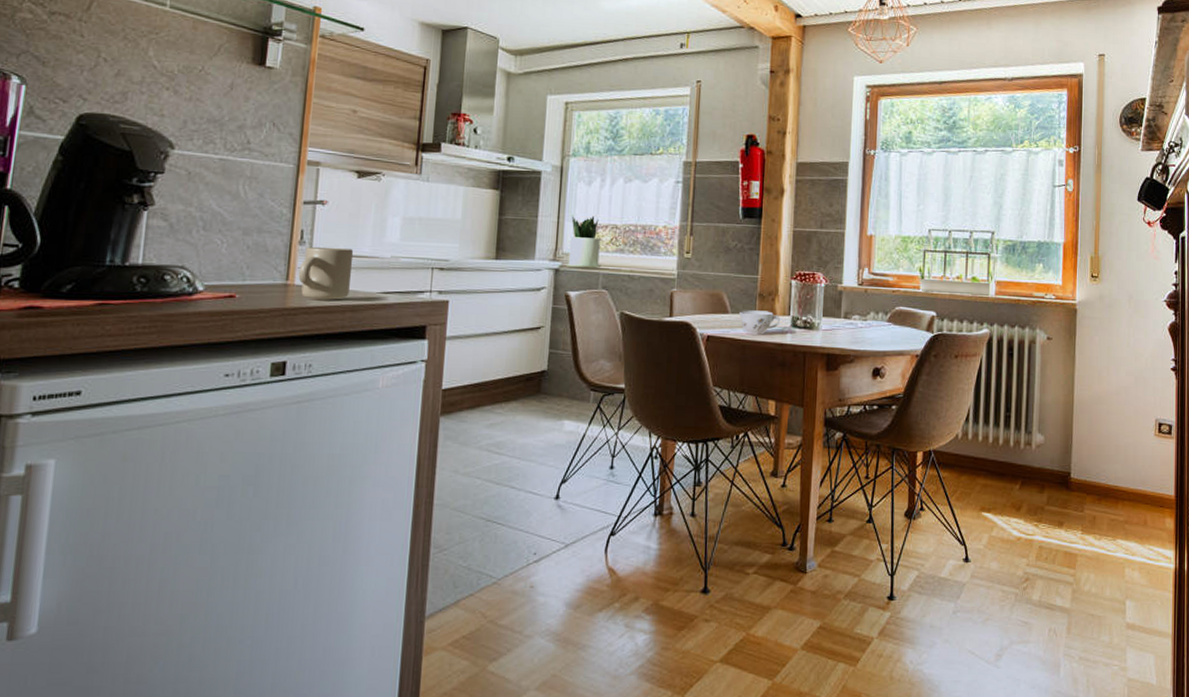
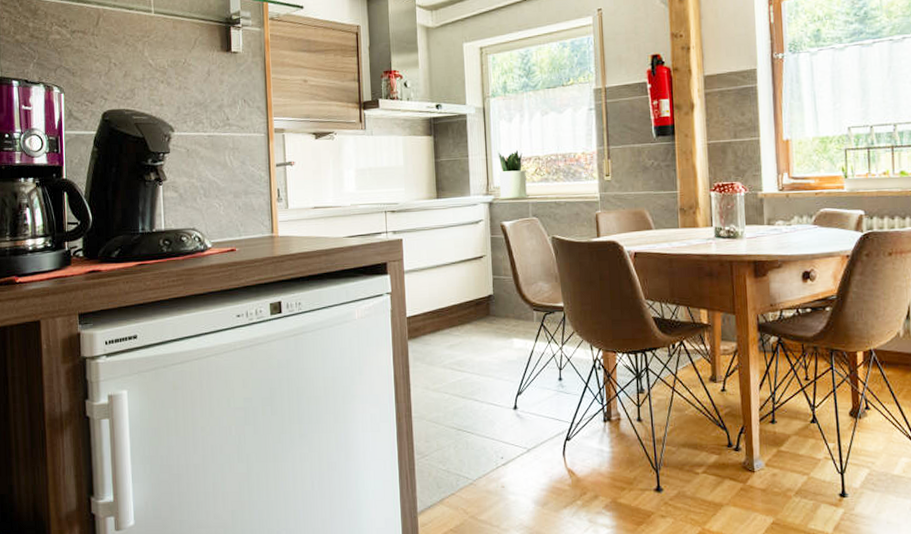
mug: present [298,246,354,300] -> none [280,200,322,247]
teacup: present [738,310,780,335] -> none [662,224,703,248]

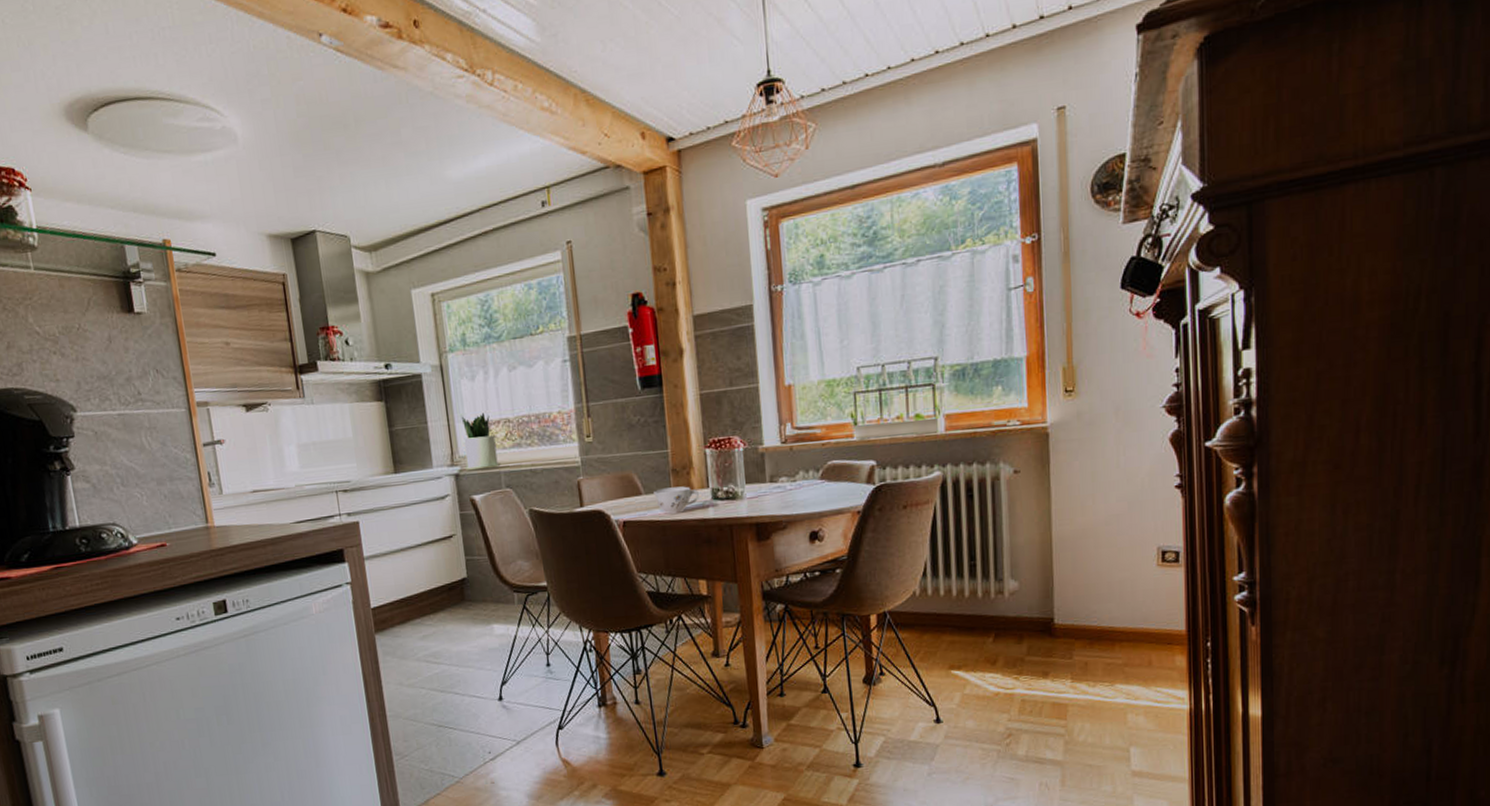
teacup: none [662,224,703,248] -> present [652,486,699,514]

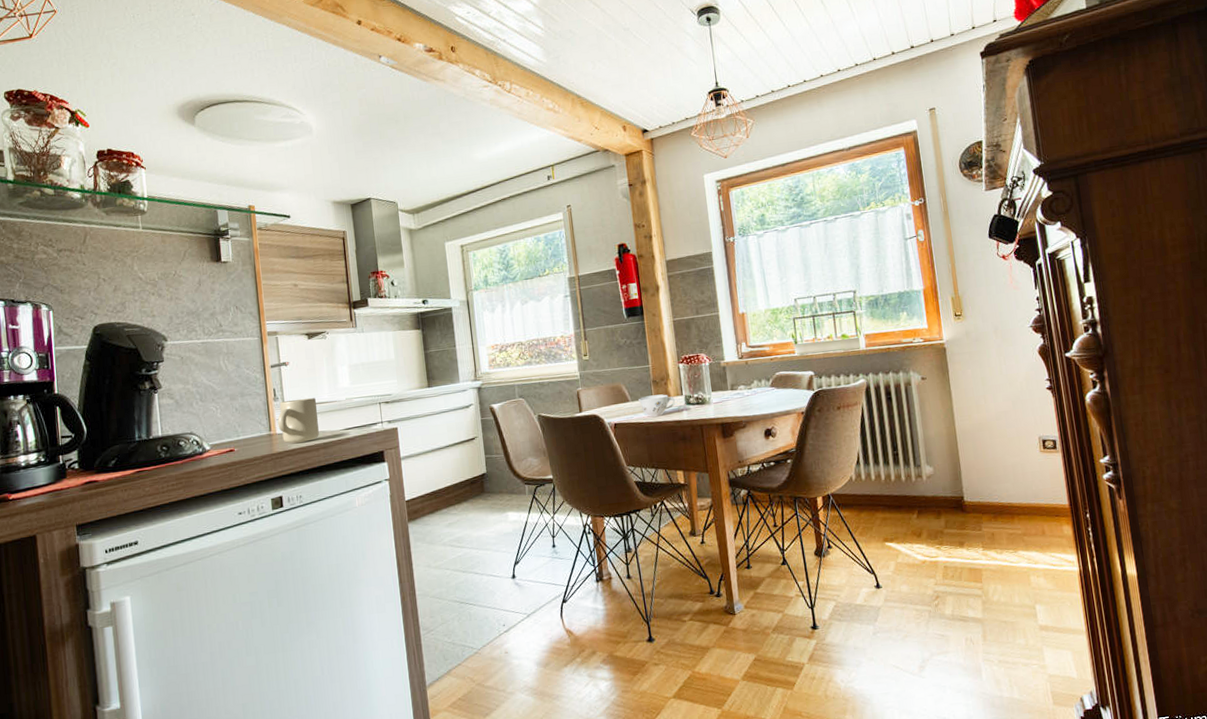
mug: none [215,483,266,539] -> present [277,397,319,444]
planter: present [461,412,501,471] -> none [483,337,515,385]

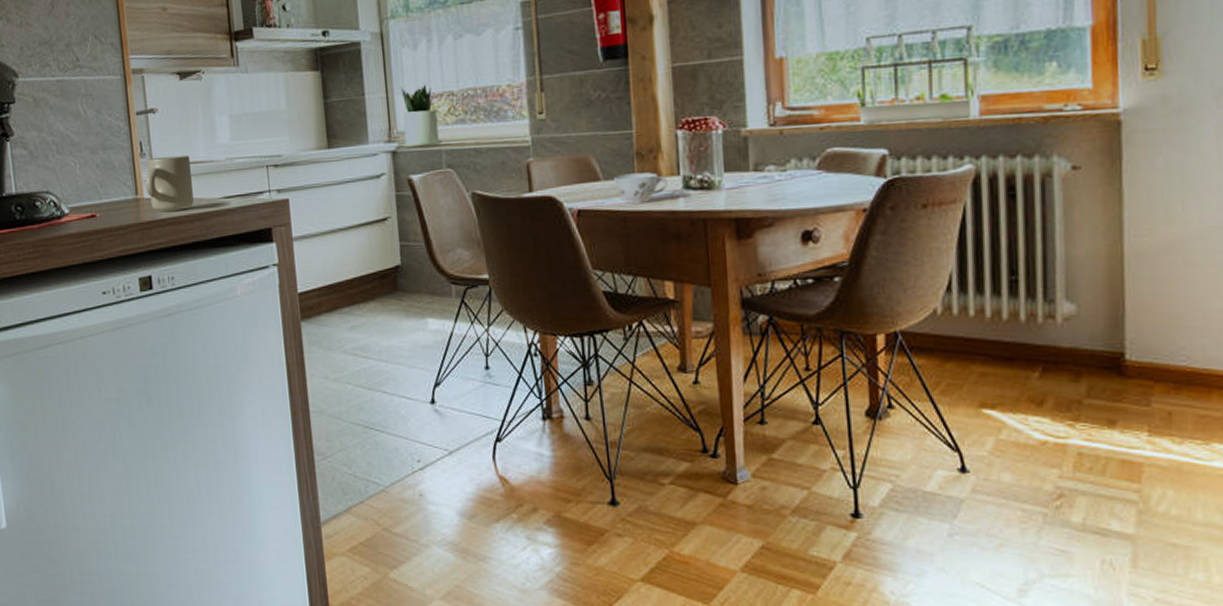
planter: none [483,337,515,385] -> present [400,84,442,148]

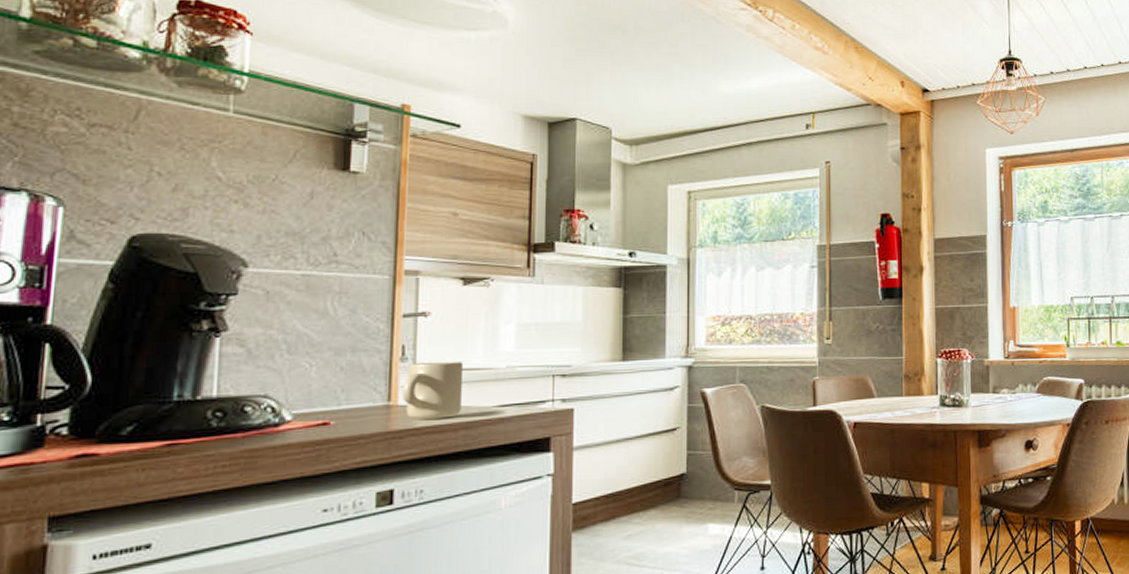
planter: present [400,84,442,148] -> none [699,308,738,364]
teacup: present [613,172,668,204] -> none [884,392,928,418]

